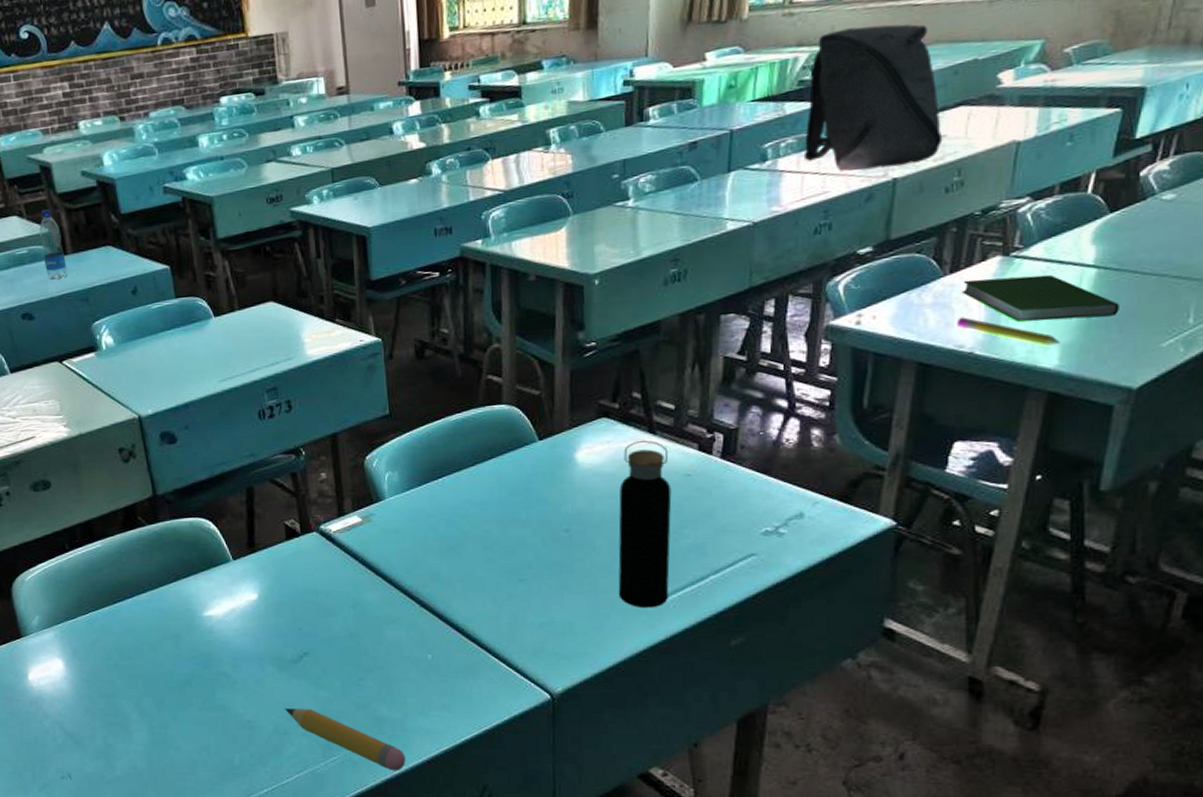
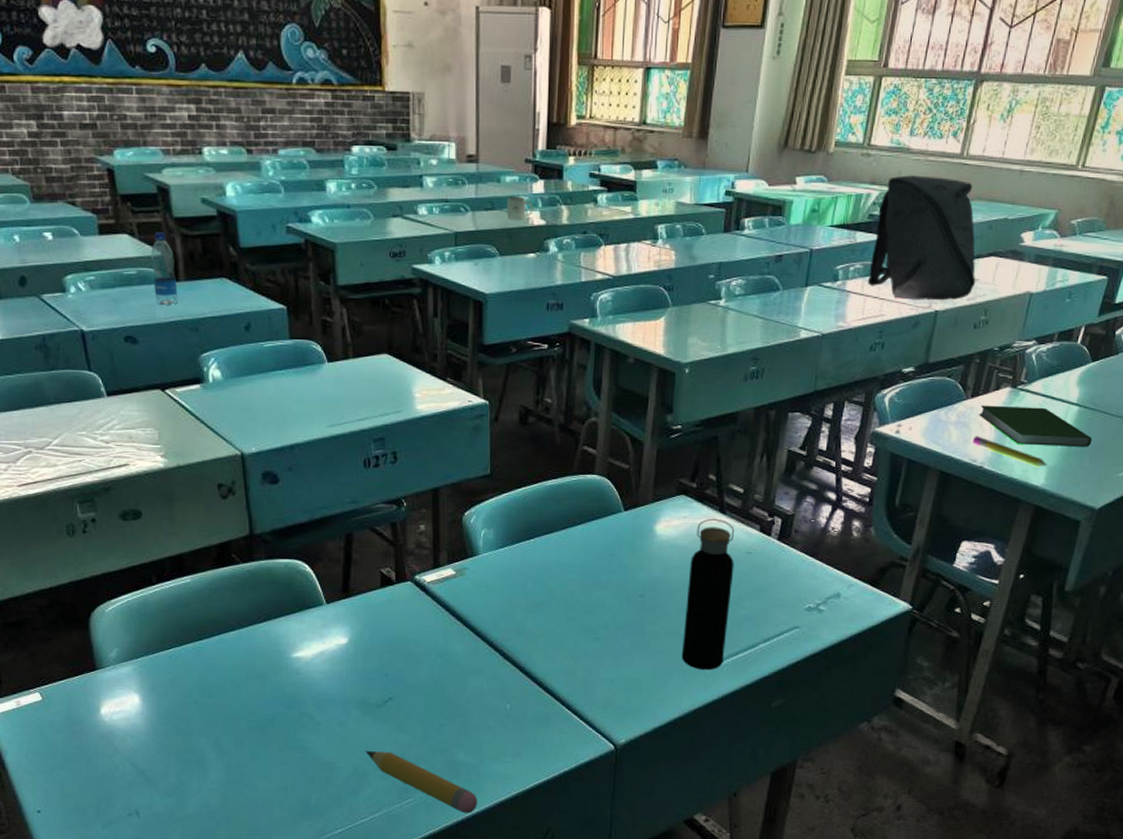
mug: none [382,121,412,149] -> present [506,196,534,222]

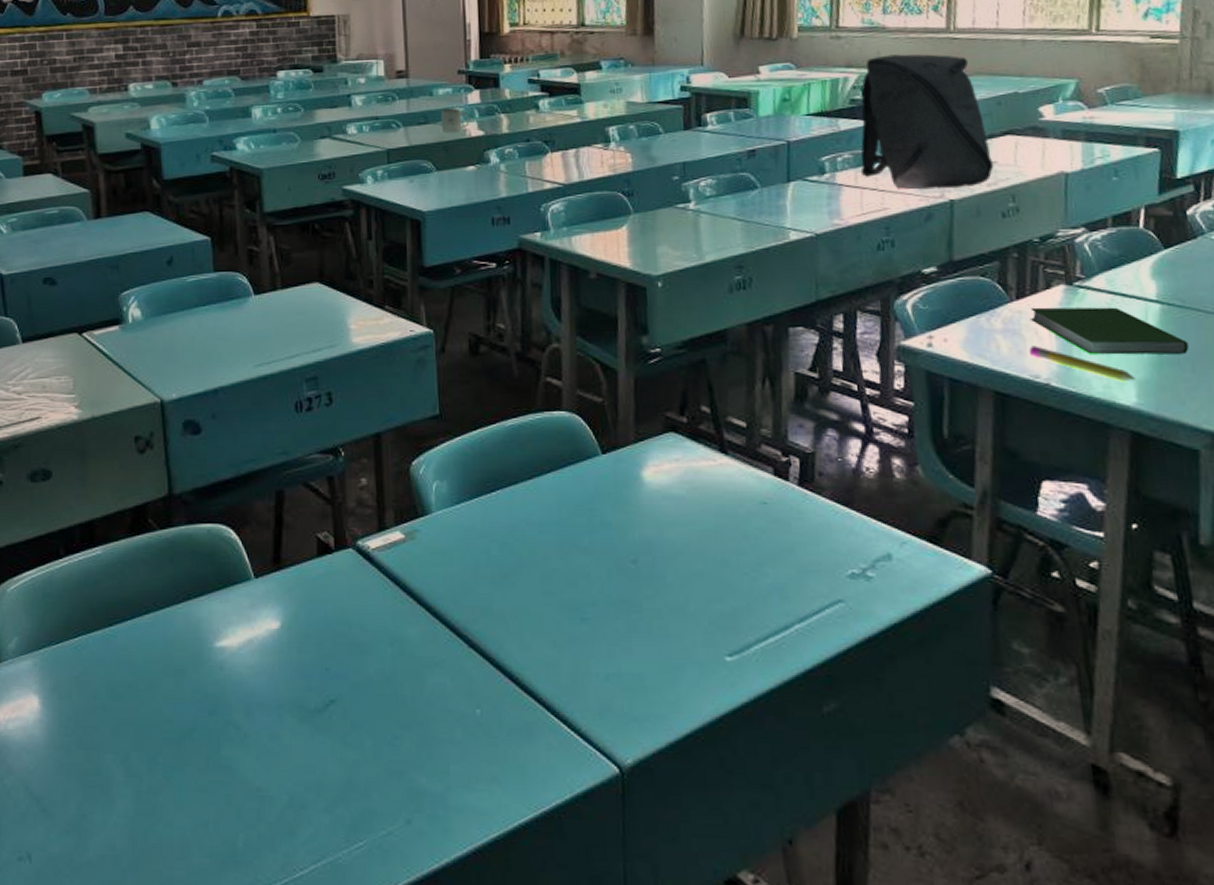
bottle: present [150,232,178,306] -> none [73,169,99,244]
pencil: present [364,751,478,814] -> none [302,773,447,865]
water bottle: present [681,518,735,670] -> none [690,460,750,661]

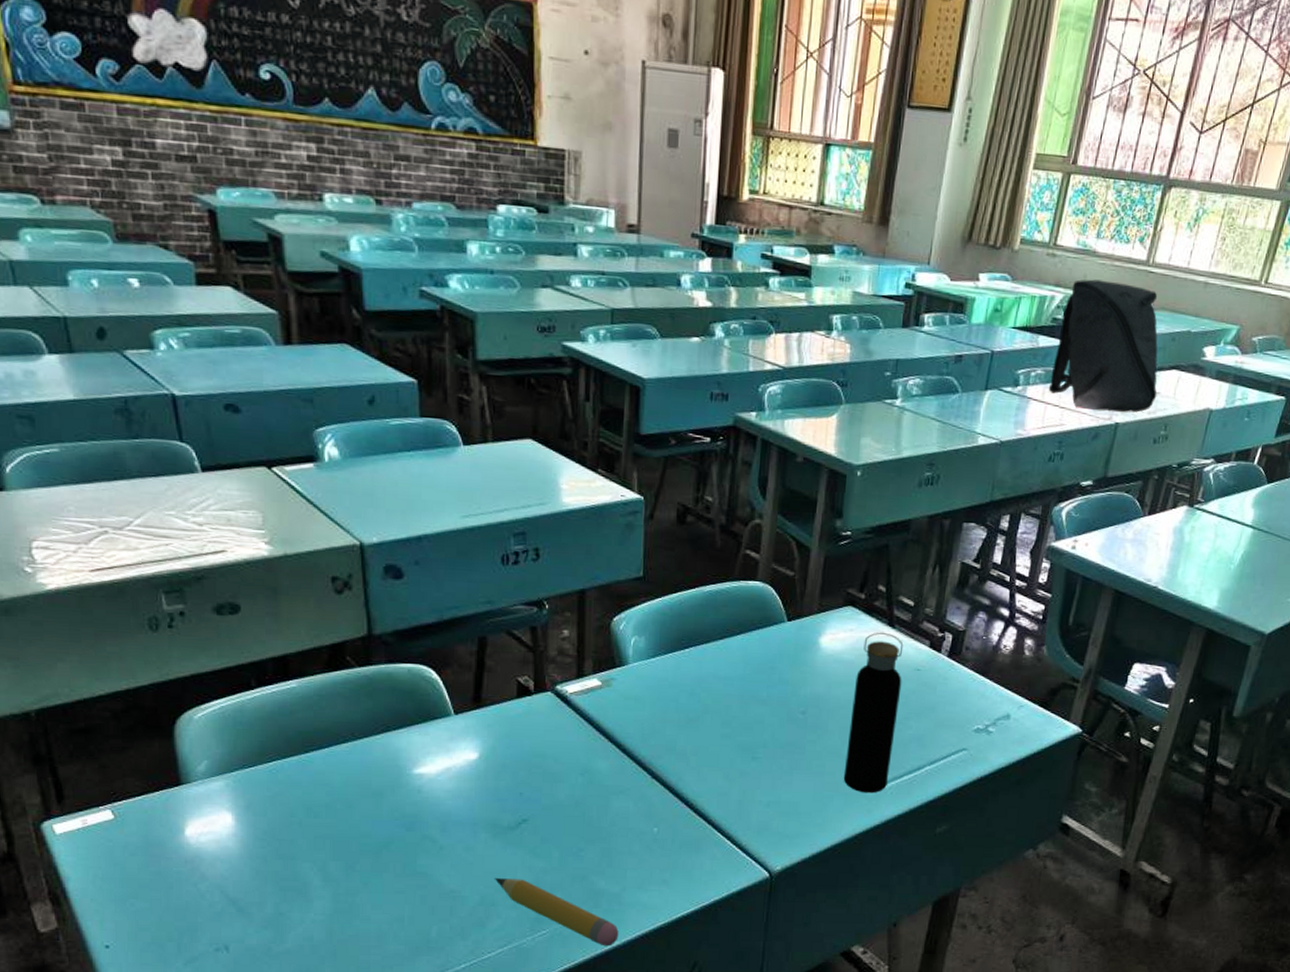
pencil: none [302,773,447,865] -> present [494,878,619,947]
mug: present [440,108,470,135] -> none [668,272,700,302]
water bottle: none [690,460,750,661] -> present [843,632,904,794]
pencil: present [1028,345,1135,381] -> none [1147,554,1220,589]
hardcover book: present [1029,307,1189,355] -> none [1154,523,1265,571]

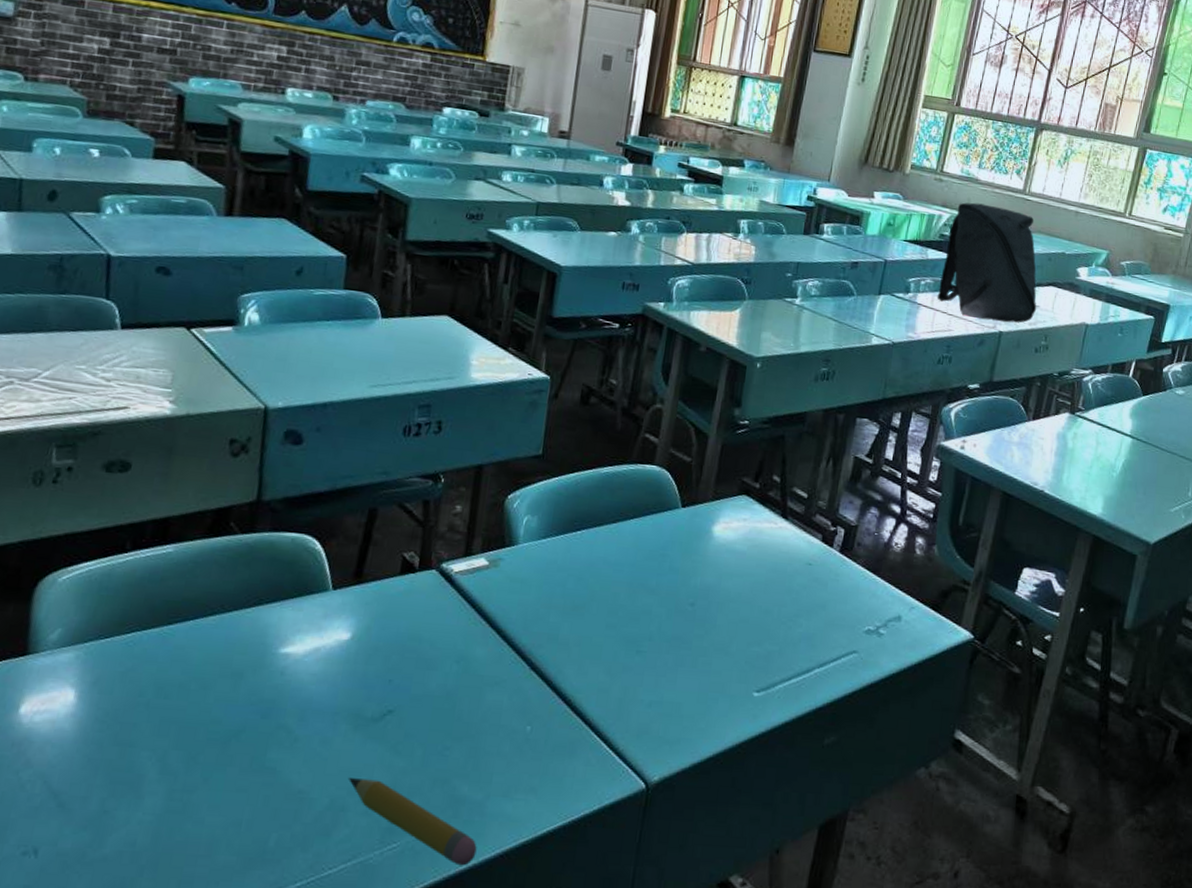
water bottle: present [843,632,904,794] -> none [729,523,796,697]

